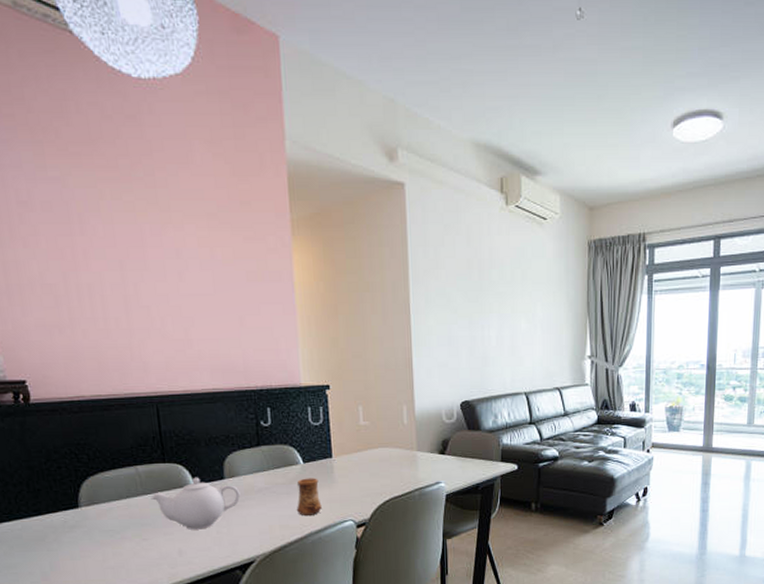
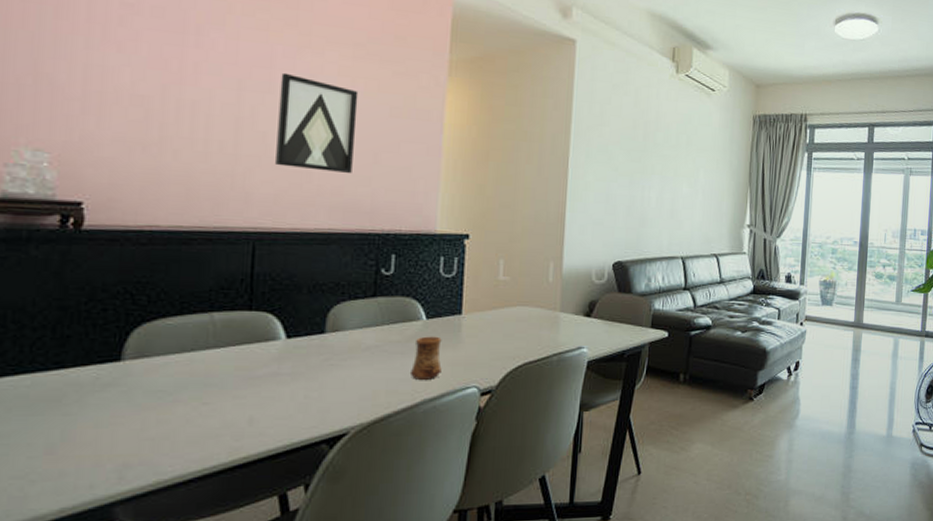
teapot: present [151,477,241,530] -> none [224,329,343,393]
wall art: none [152,249,224,338] -> present [276,72,359,174]

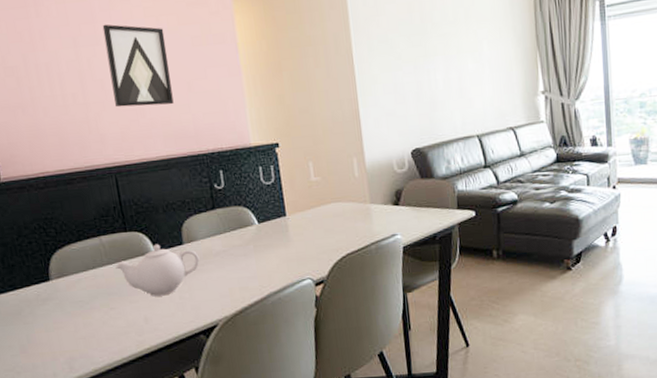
teapot: none [224,329,343,393] -> present [115,244,200,297]
cup: present [409,336,442,380] -> none [254,237,280,277]

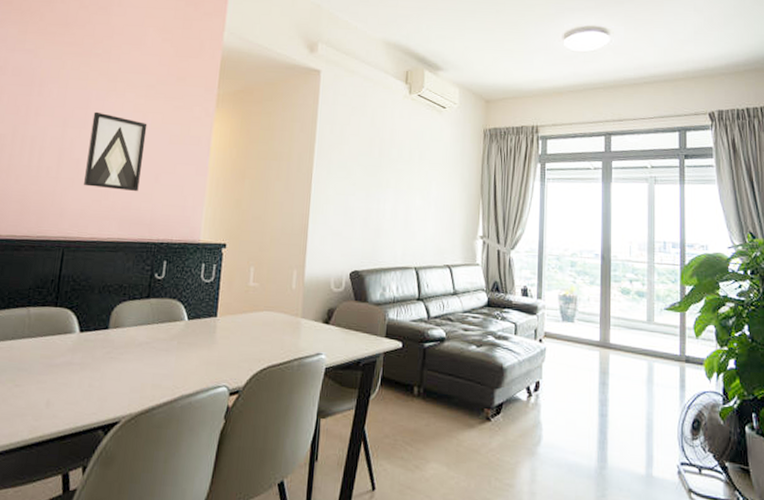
teapot: present [115,244,200,297] -> none [34,324,121,381]

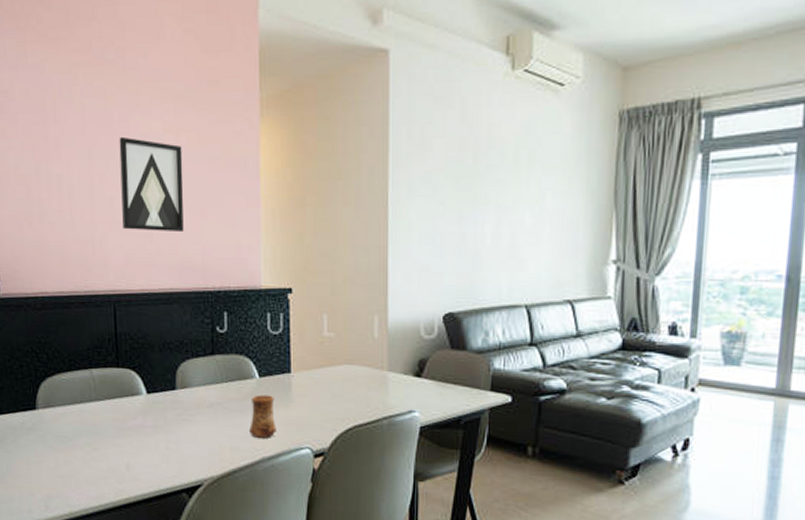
cup: none [171,335,200,377] -> present [248,394,276,438]

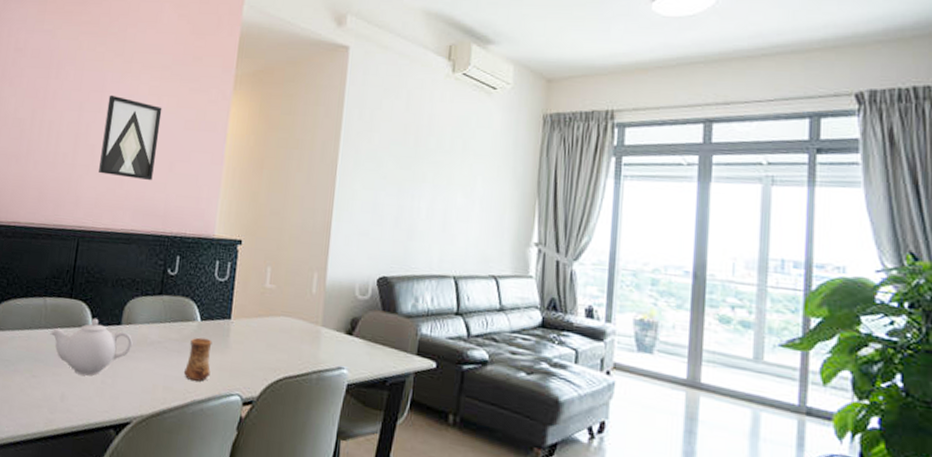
teapot: none [103,385,191,444] -> present [50,318,133,376]

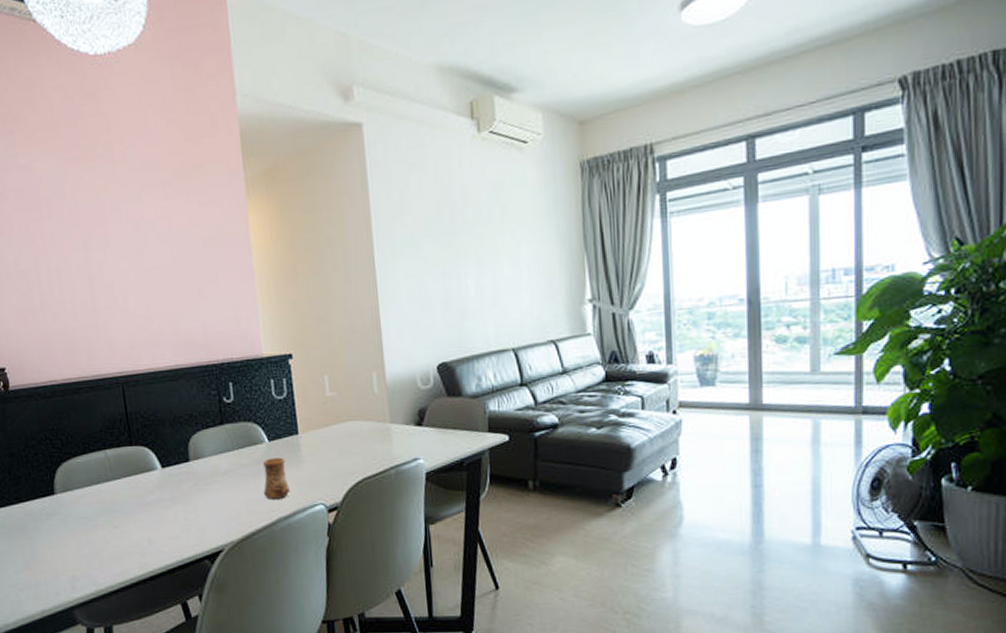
teapot: present [50,318,133,376] -> none [120,460,206,516]
wall art: present [99,94,162,181] -> none [113,225,183,314]

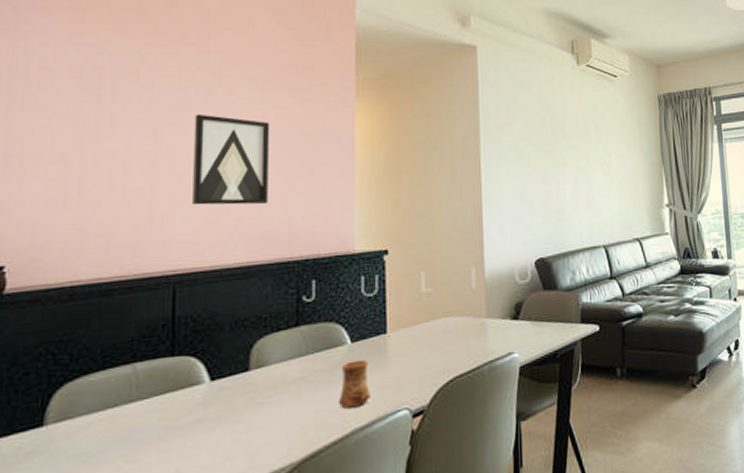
wall art: none [113,225,183,314] -> present [193,113,270,206]

